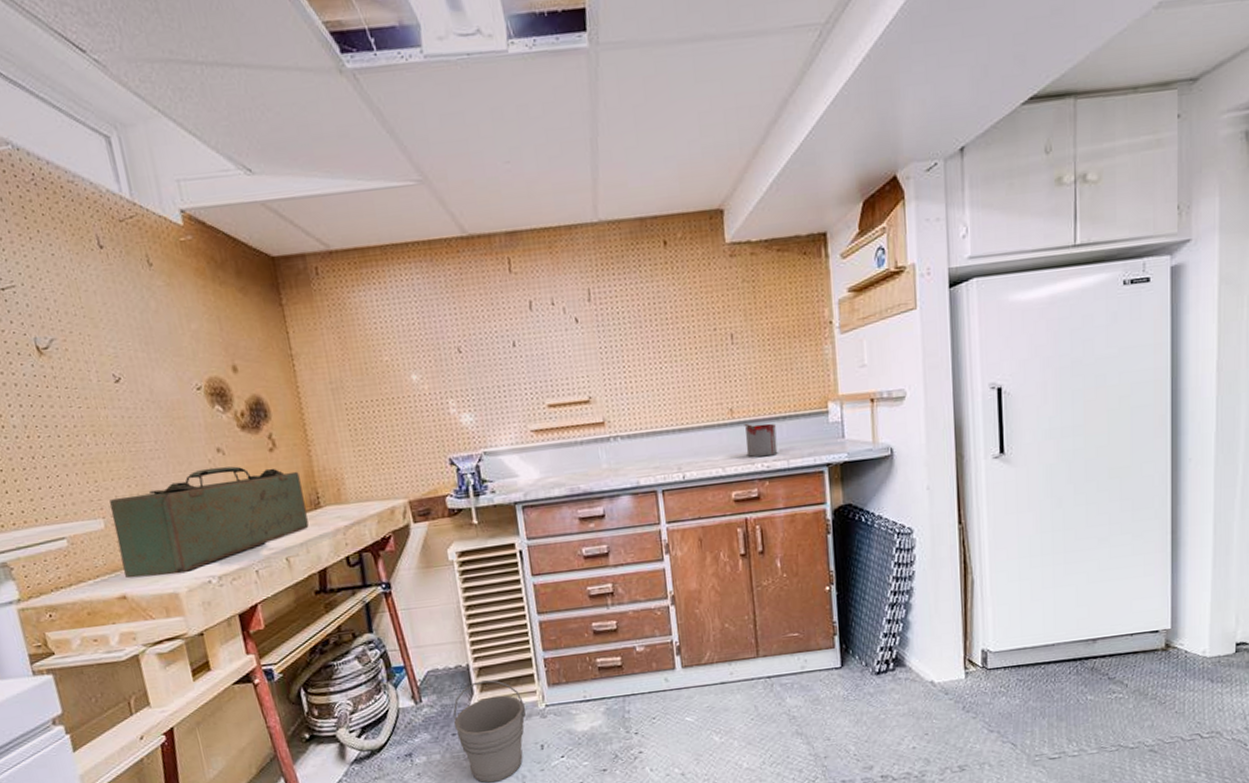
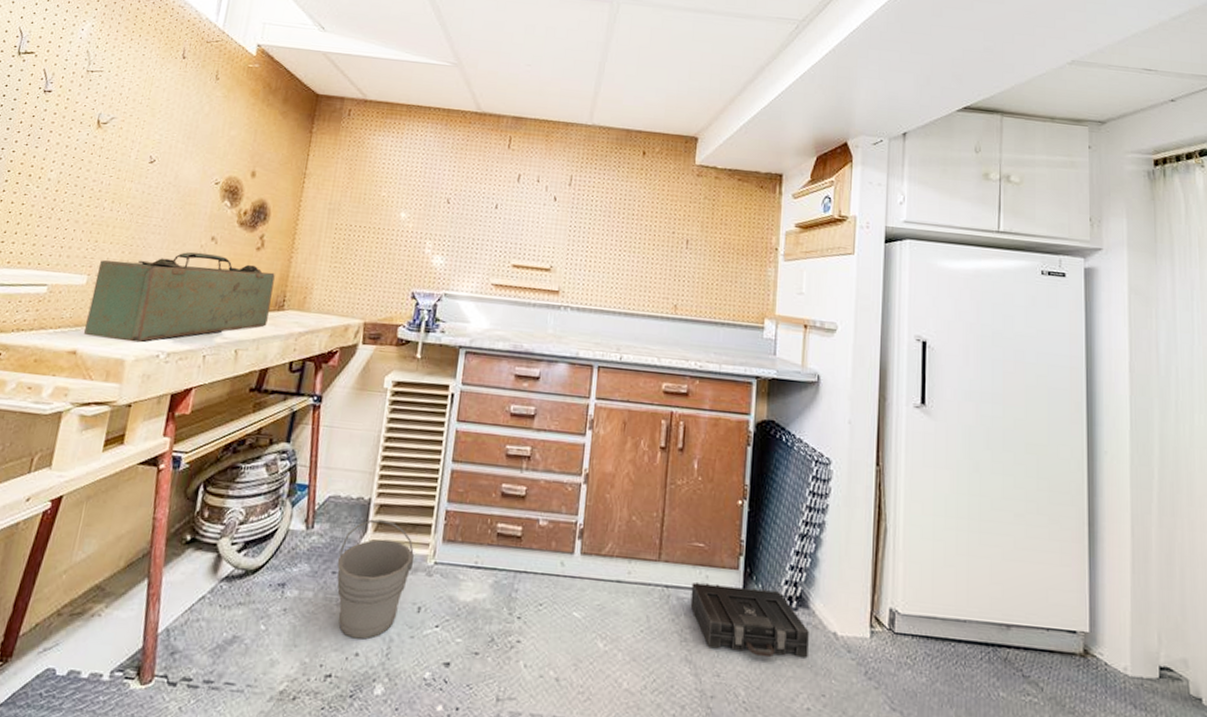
paint can: present [744,423,778,458] -> none [683,322,714,357]
tool box: none [792,657,909,720] -> present [690,581,809,659]

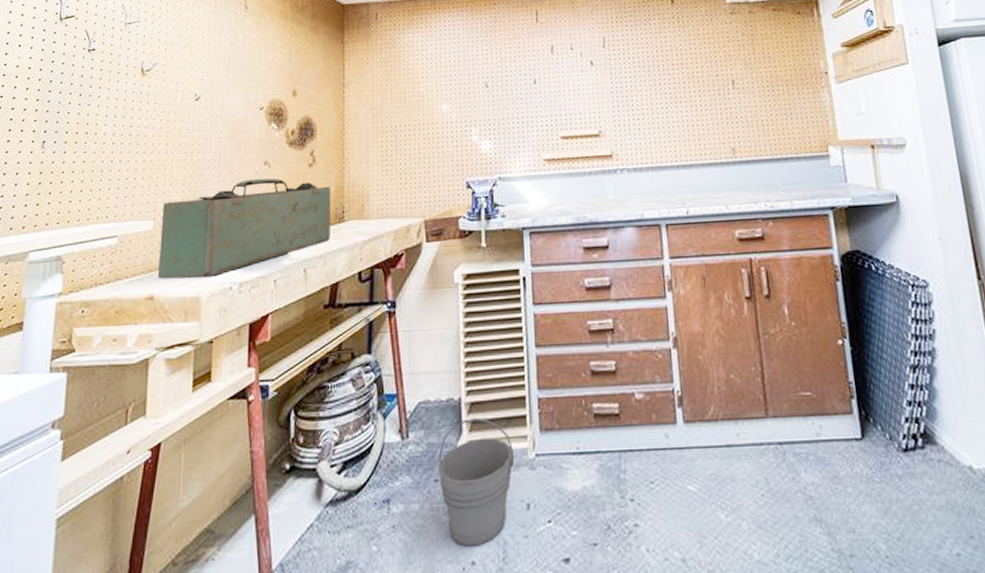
tool box: present [690,581,809,659] -> none [806,429,946,505]

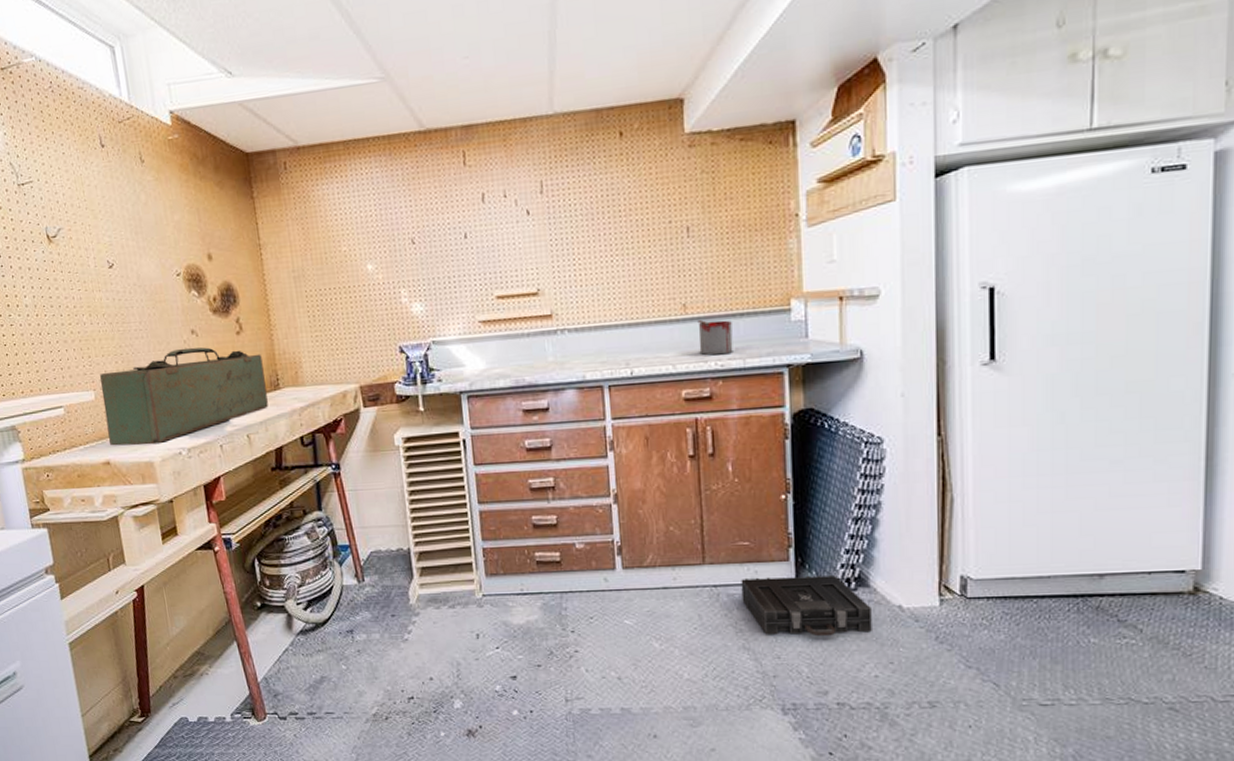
bucket: present [439,418,515,547] -> none [393,565,464,666]
paint can: none [746,163,781,197] -> present [697,320,733,356]
tool box: none [806,429,946,505] -> present [741,574,872,637]

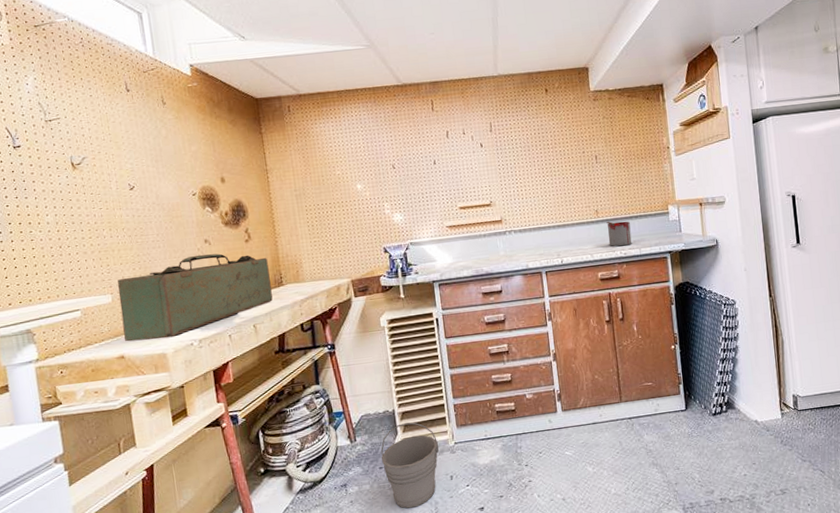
bucket: none [393,565,464,666] -> present [381,422,439,509]
tool box: present [741,574,872,637] -> none [648,402,739,452]

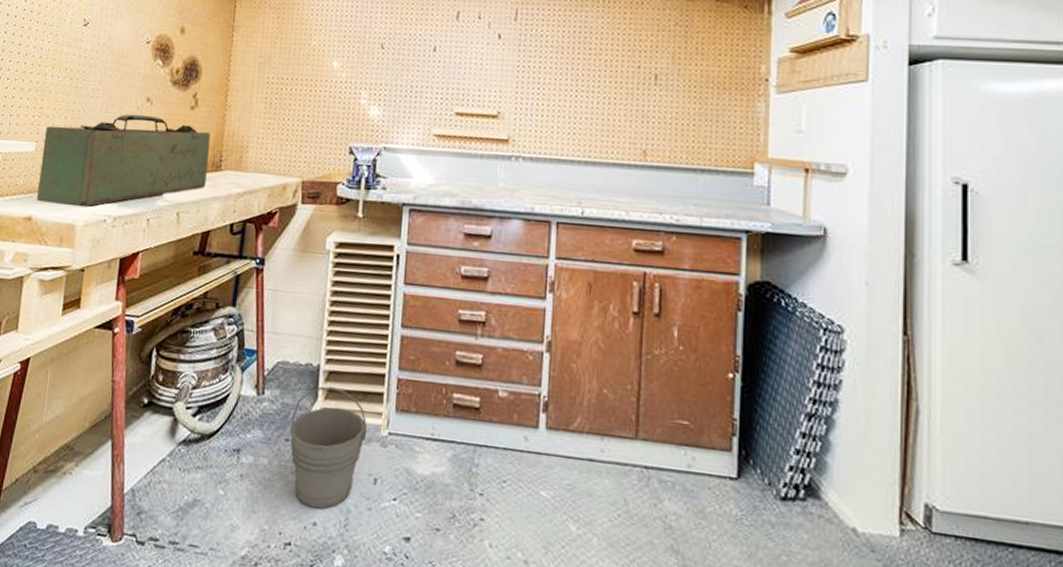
paint can: present [606,221,632,247] -> none [655,170,692,210]

